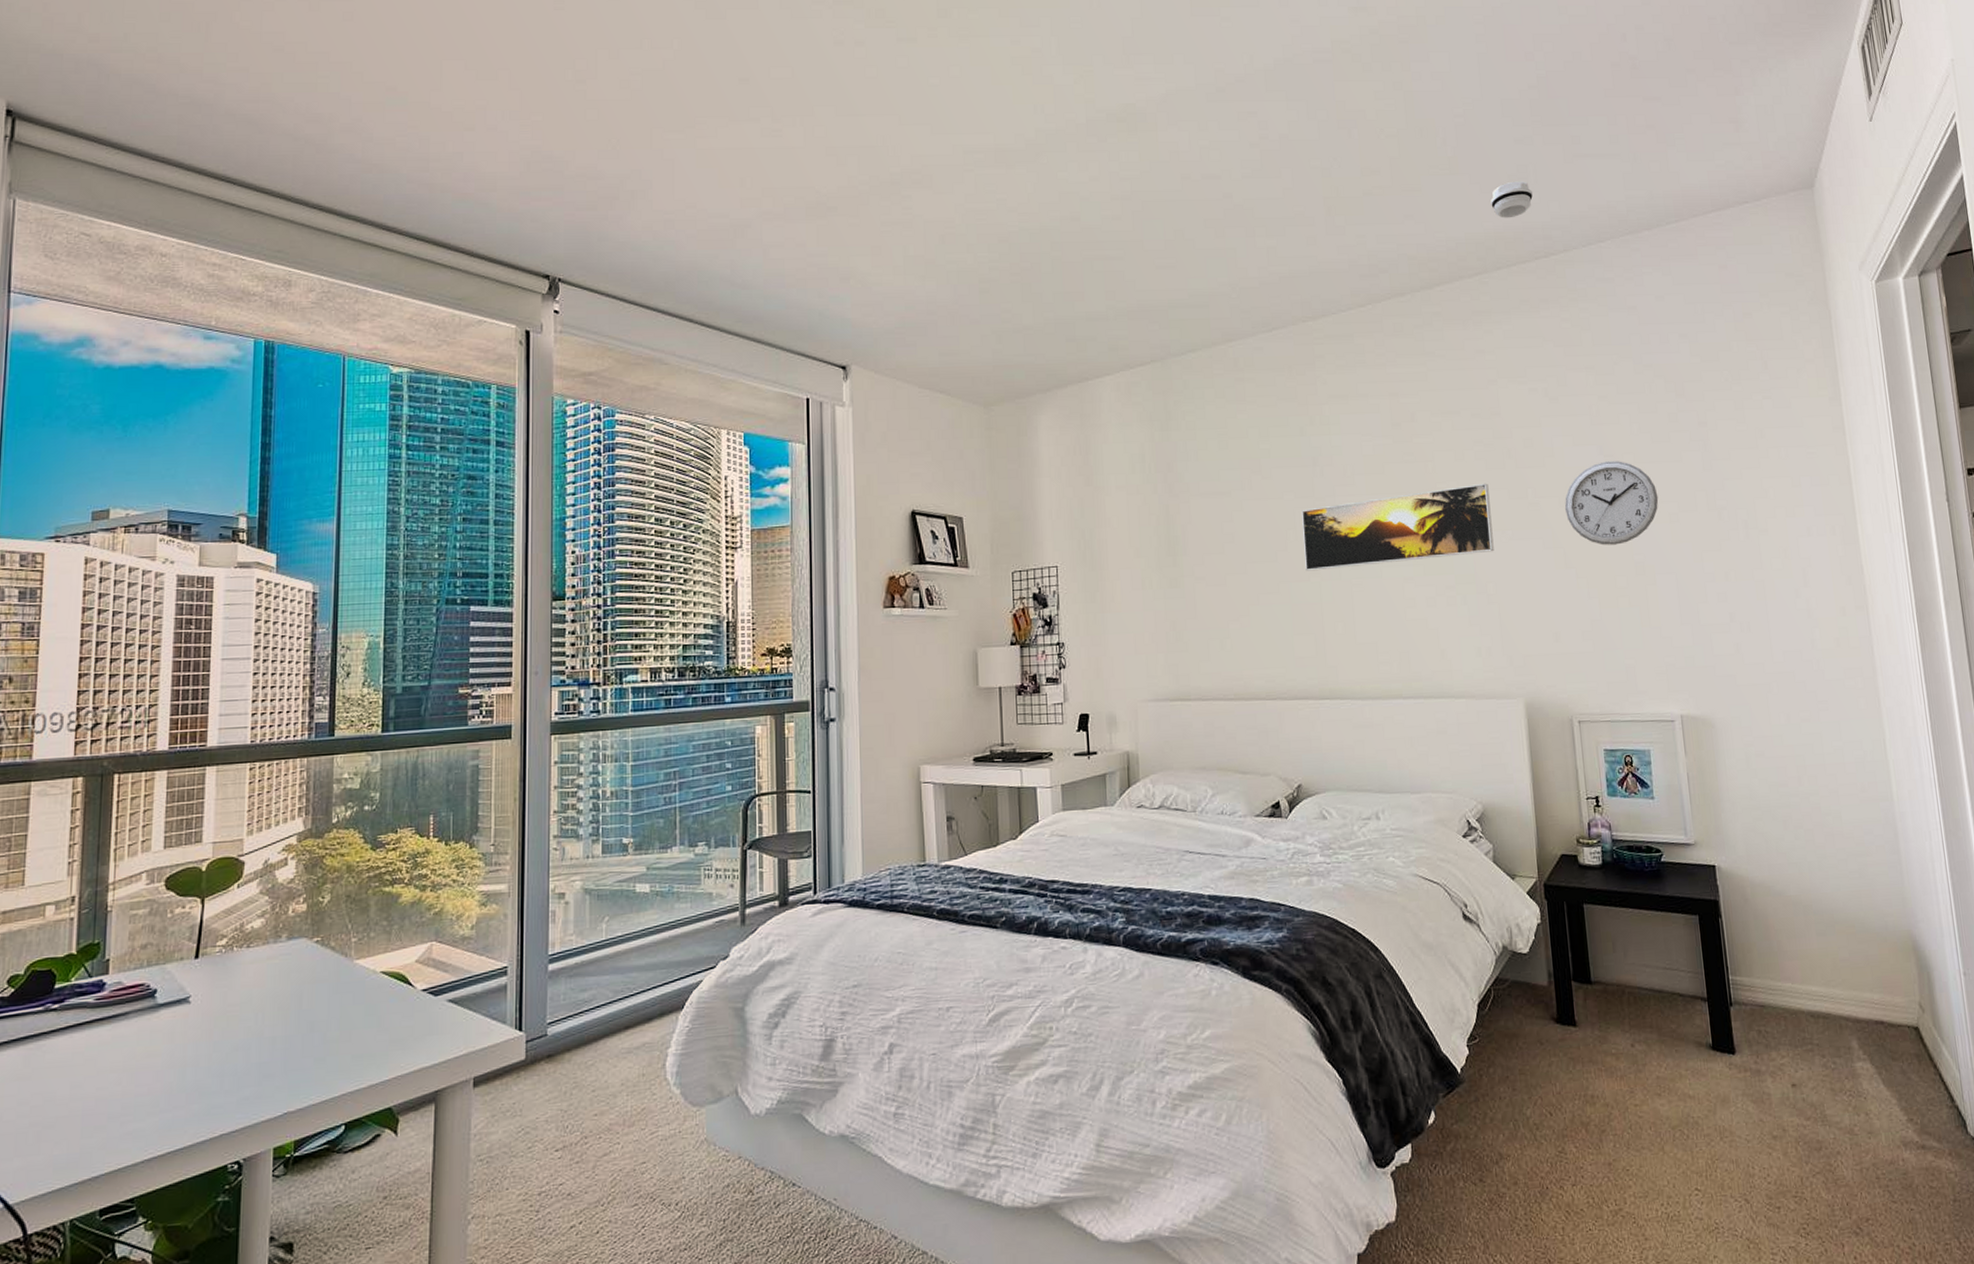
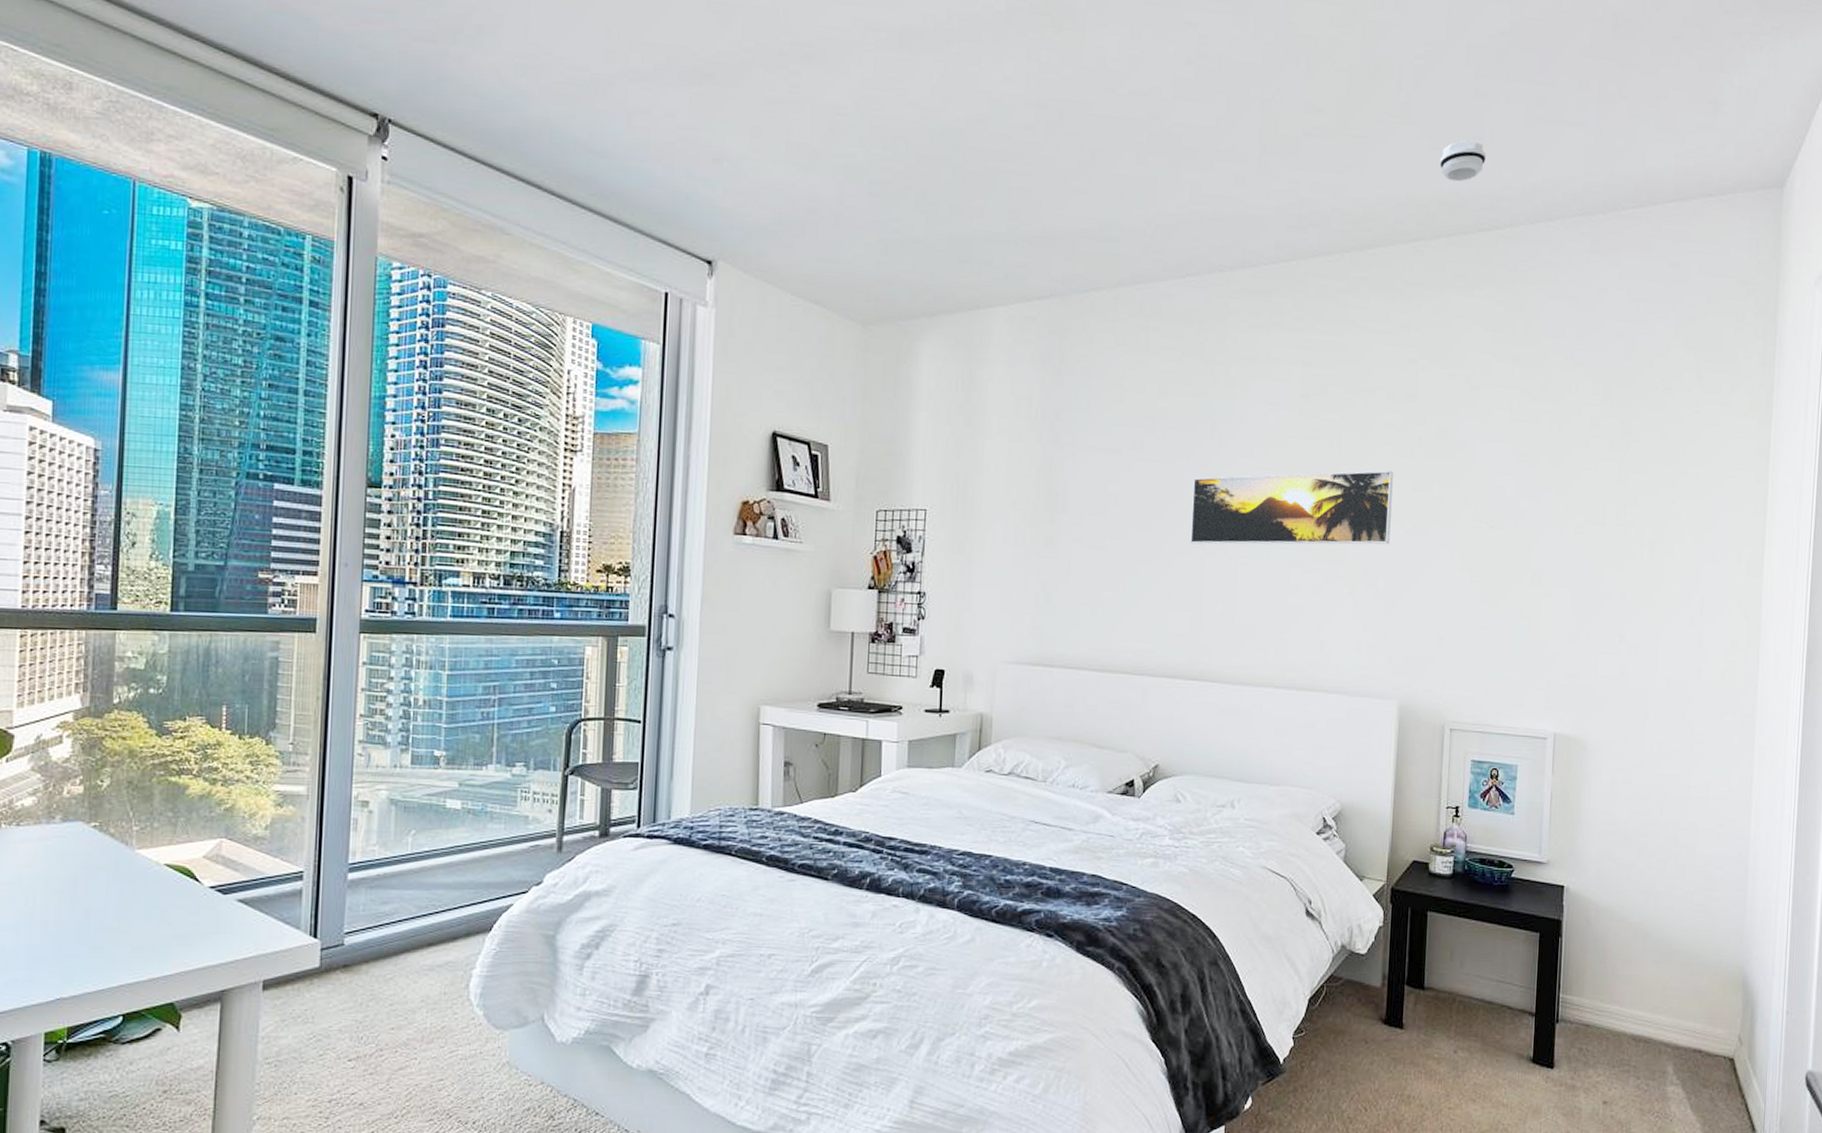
wall clock: present [1564,461,1659,545] -> none [1469,461,1567,551]

